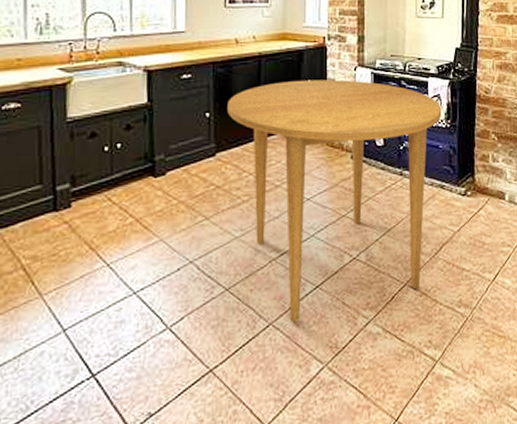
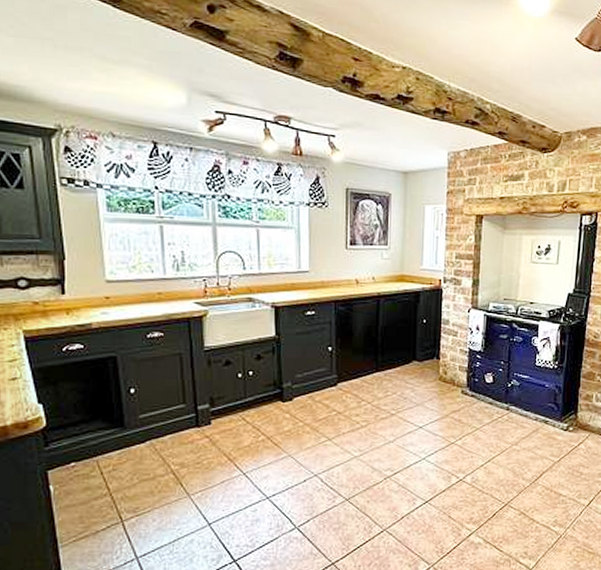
dining table: present [227,80,442,323] -> none [348,320,551,530]

